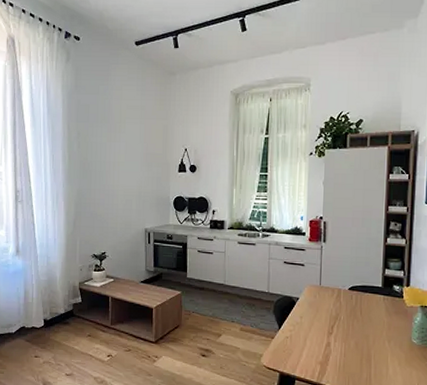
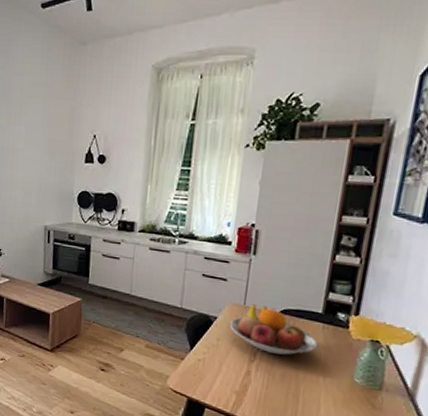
fruit bowl: none [310,284,381,325] -> present [230,304,318,355]

